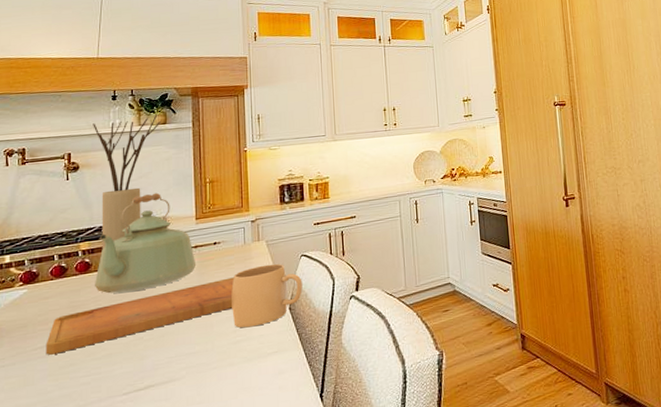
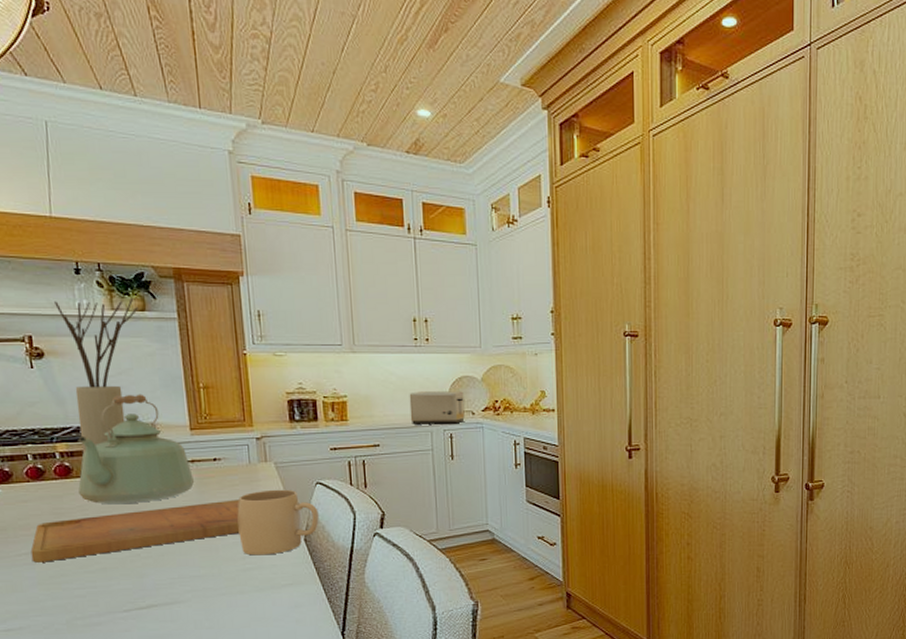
toaster: none [380,164,427,196] -> present [409,391,465,424]

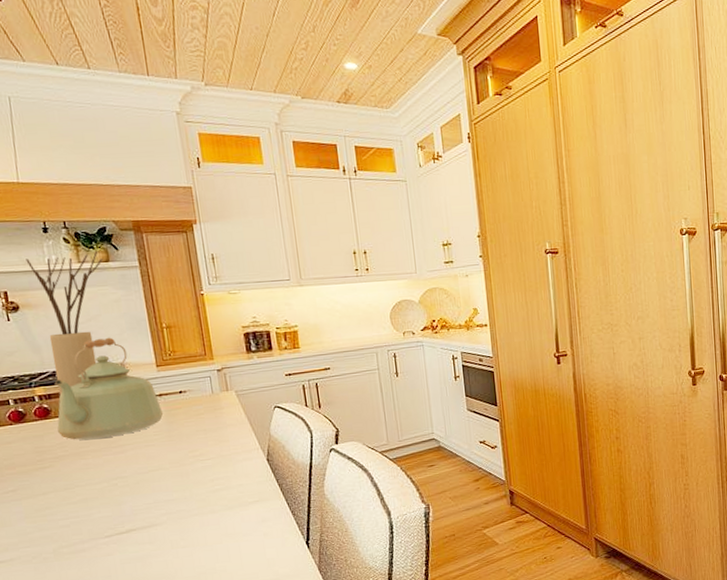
cutting board: present [30,499,240,563] -> none [16,427,208,498]
mug: present [236,489,319,556] -> none [203,414,280,478]
toaster: present [409,391,465,424] -> none [354,314,406,347]

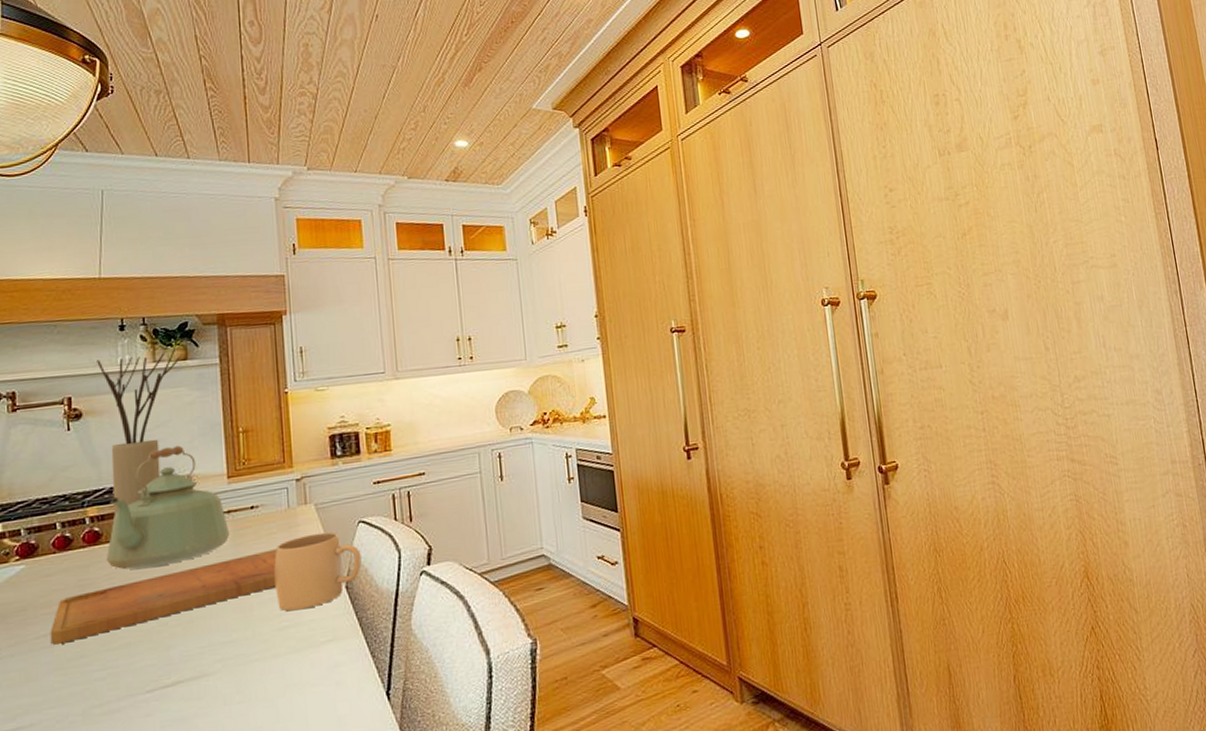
cutting board: none [16,427,208,498] -> present [50,549,278,645]
mug: none [203,414,280,478] -> present [273,531,362,612]

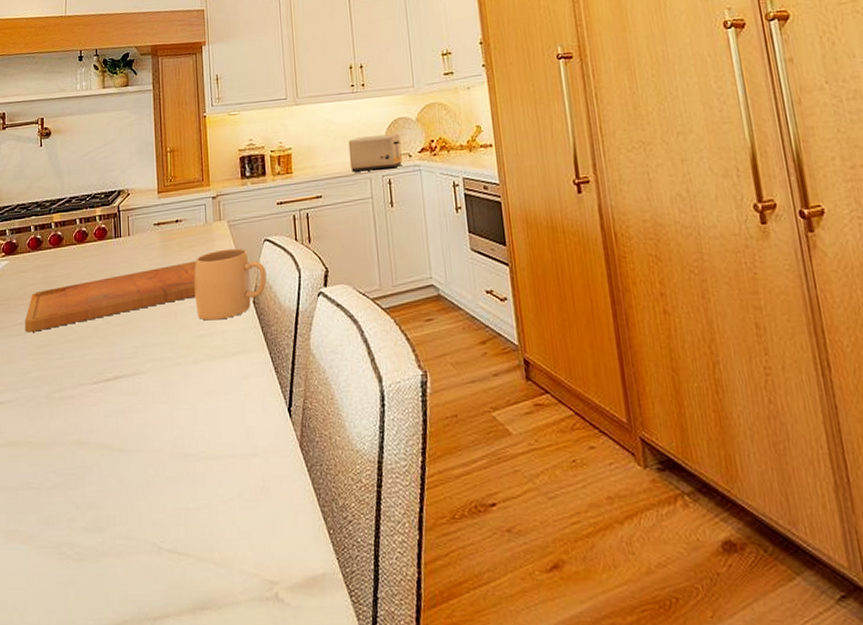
vase: present [97,348,180,516] -> none [62,76,123,223]
kettle: present [107,445,230,570] -> none [66,162,160,272]
toaster: none [454,407,513,447] -> present [348,133,402,172]

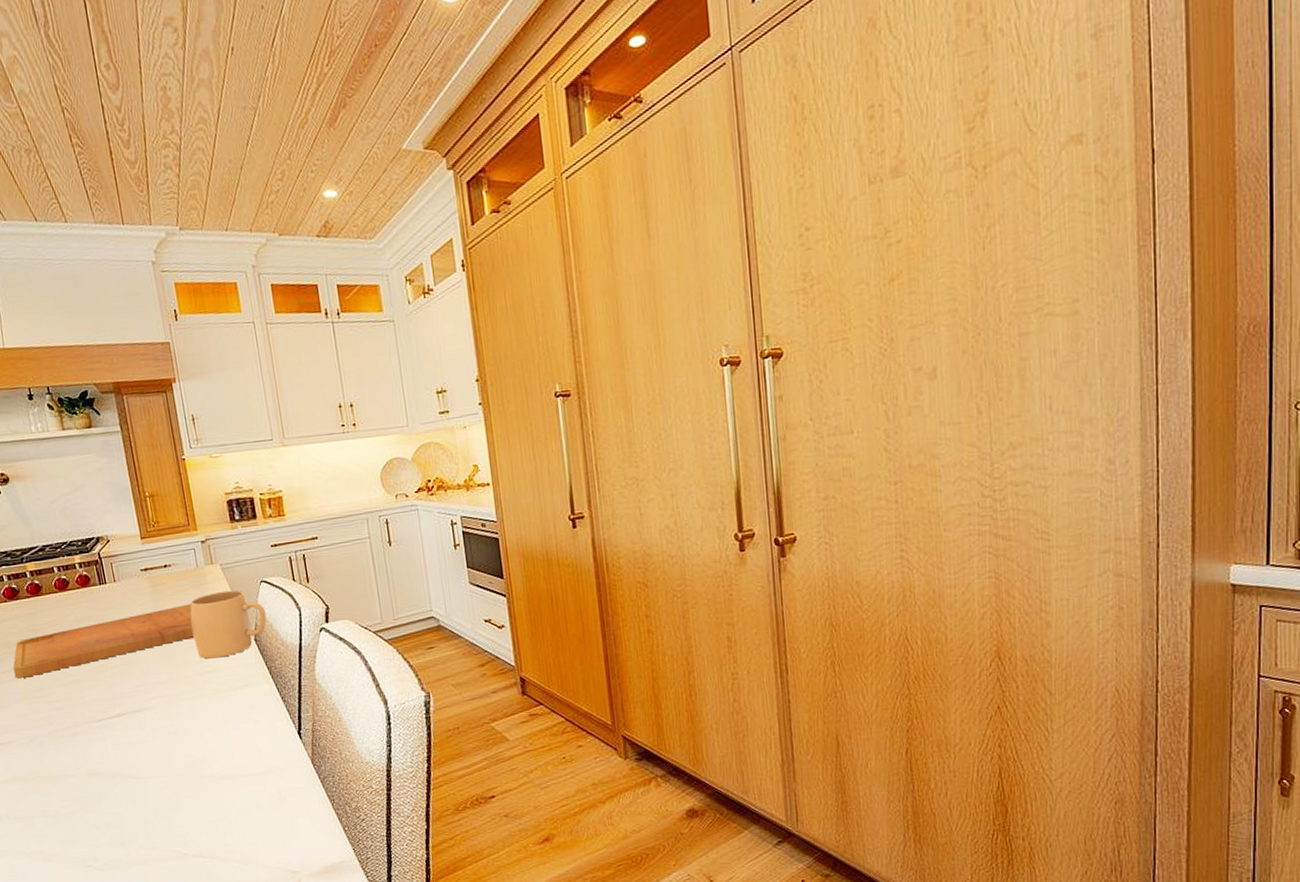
toaster: present [348,133,402,172] -> none [341,474,399,513]

